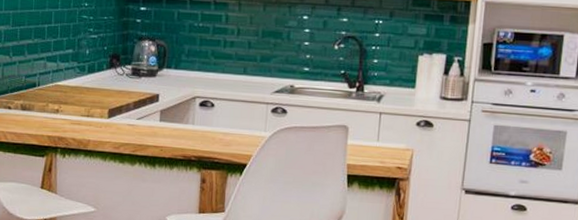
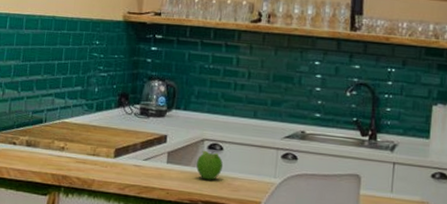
fruit: none [188,107,215,136] -> present [196,150,223,180]

